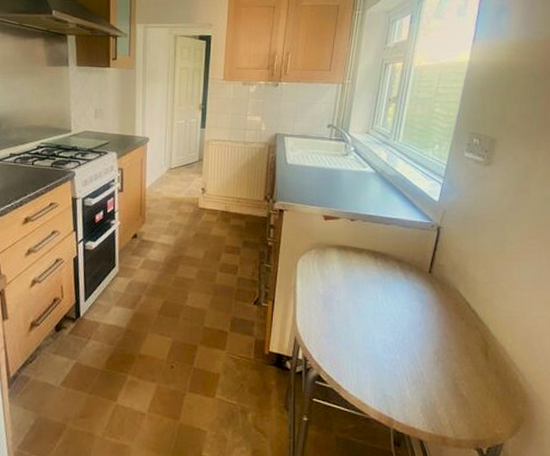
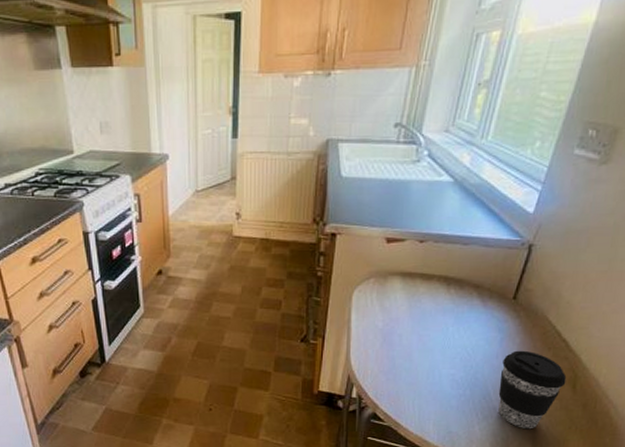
coffee cup: none [424,319,479,394] -> present [498,350,567,428]

